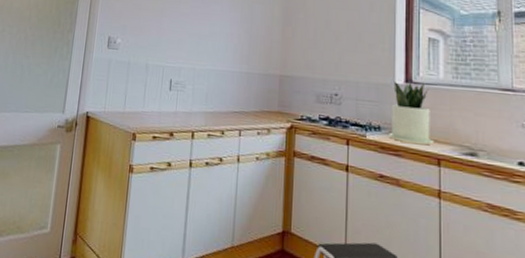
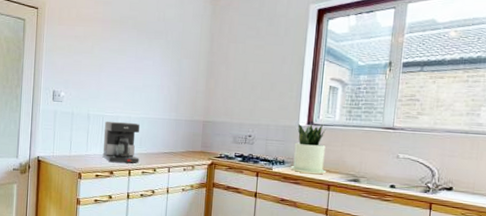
coffee maker: none [161,72,206,124] -> present [102,121,140,164]

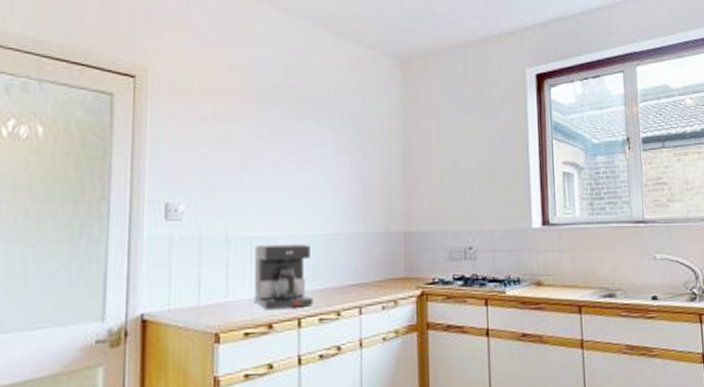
planter: present [289,123,327,175] -> none [527,224,575,294]

